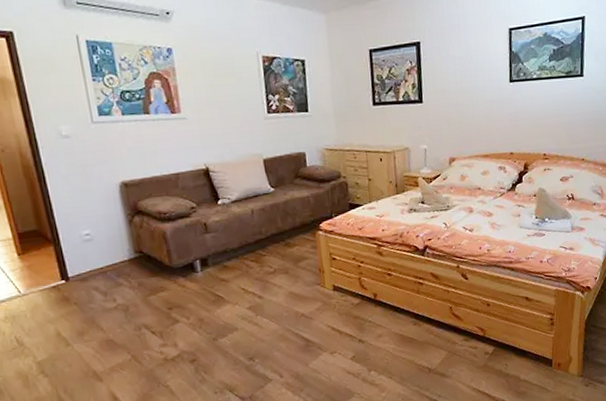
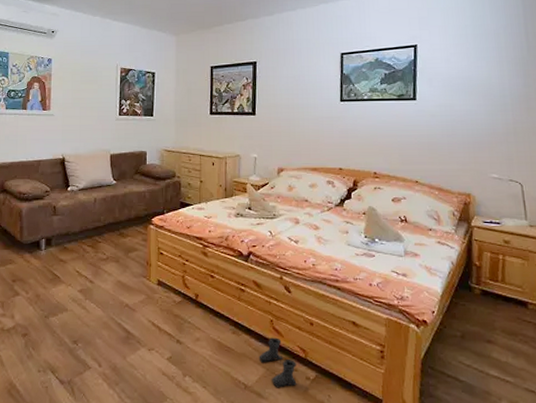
boots: none [440,322,477,366] -> present [258,337,297,388]

